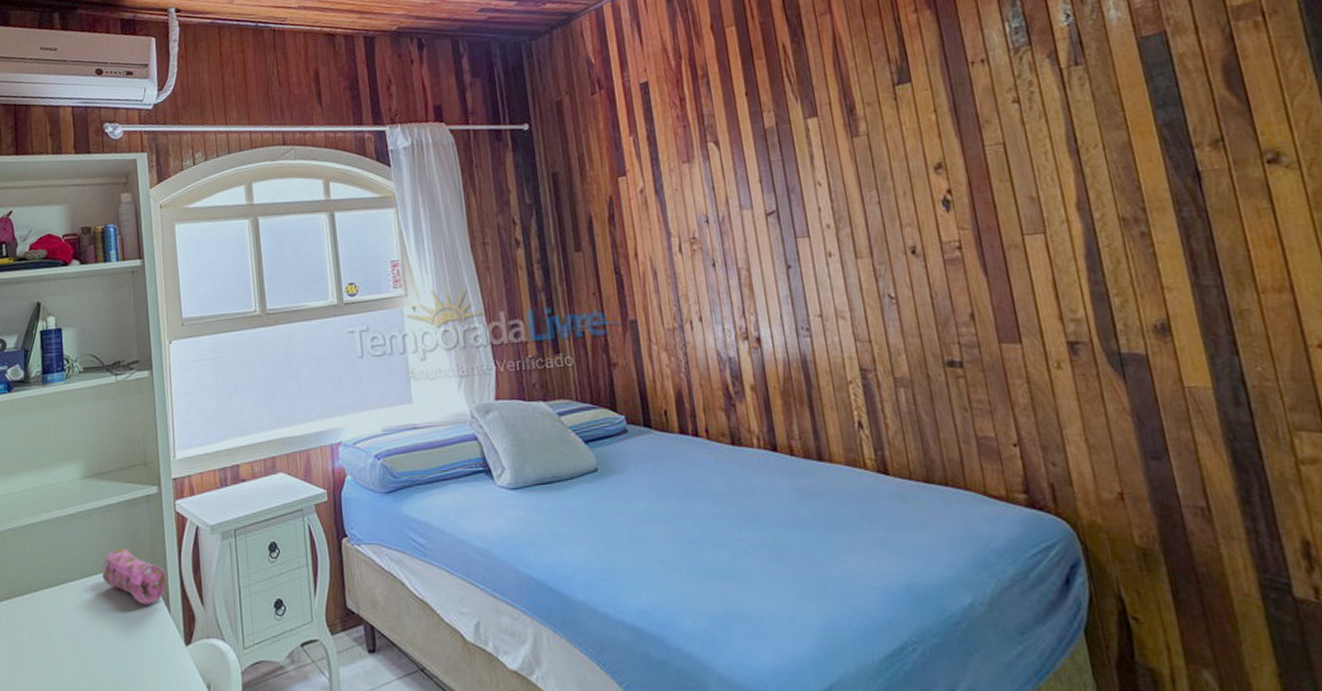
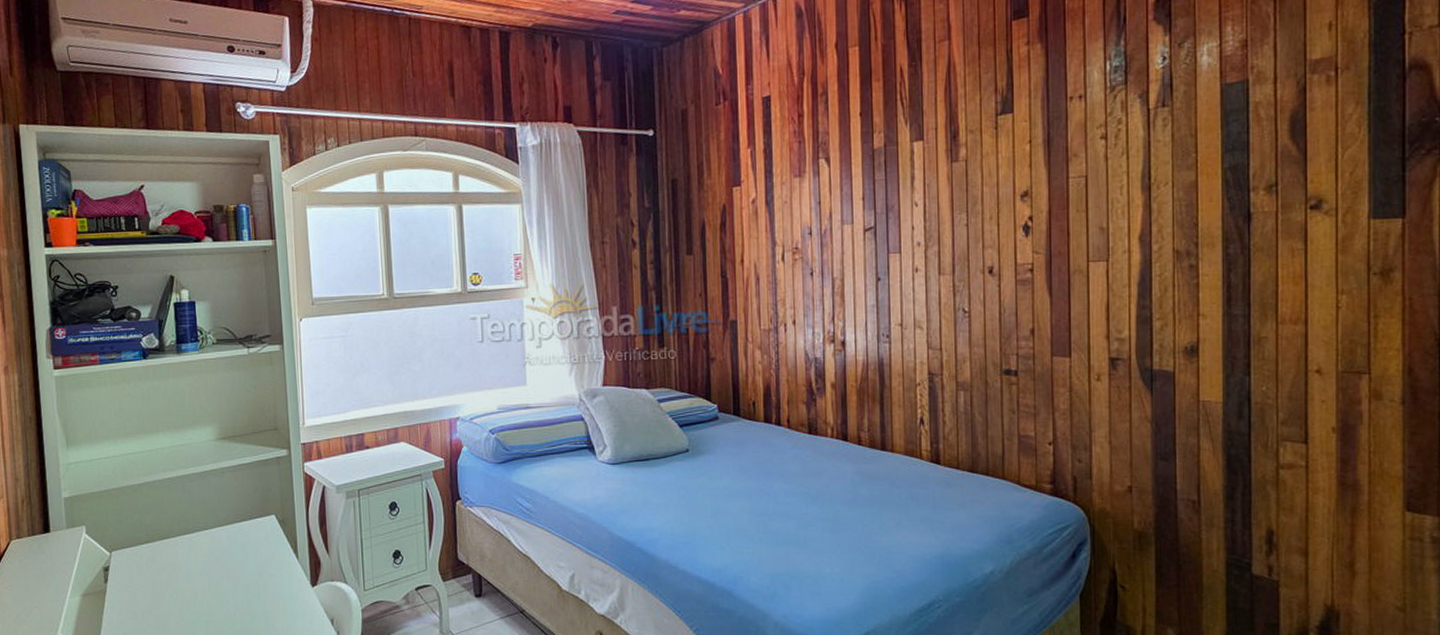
pencil case: present [102,548,167,605] -> none [235,503,296,551]

